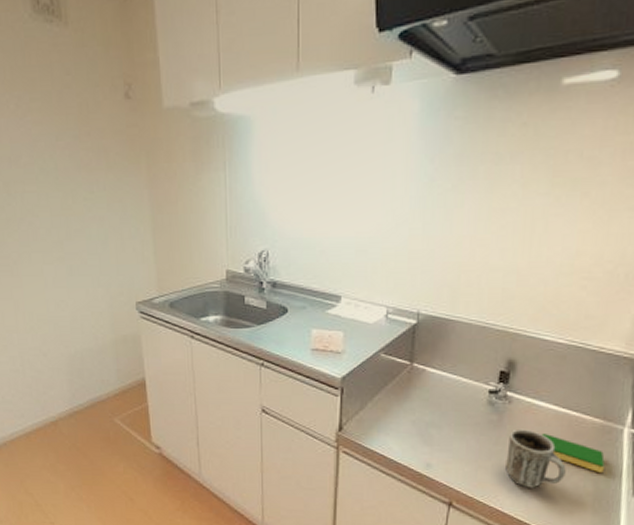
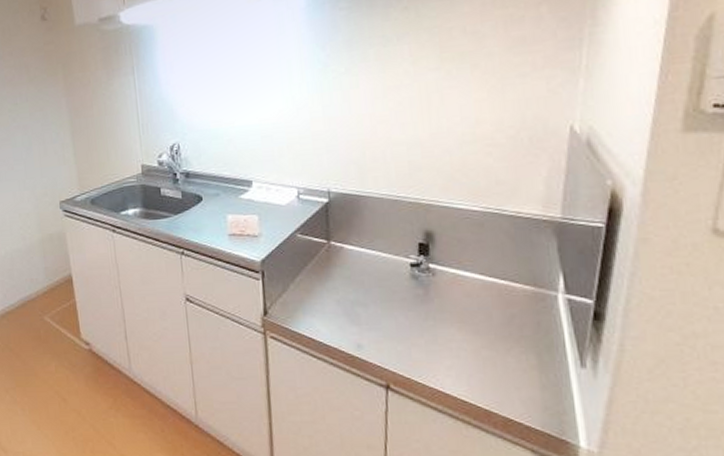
mug: present [505,429,566,488] -> none [438,301,505,365]
dish sponge: present [541,432,605,474] -> none [472,304,545,345]

